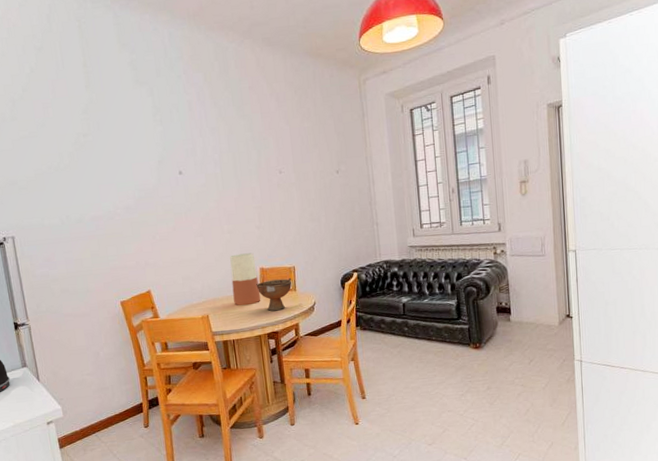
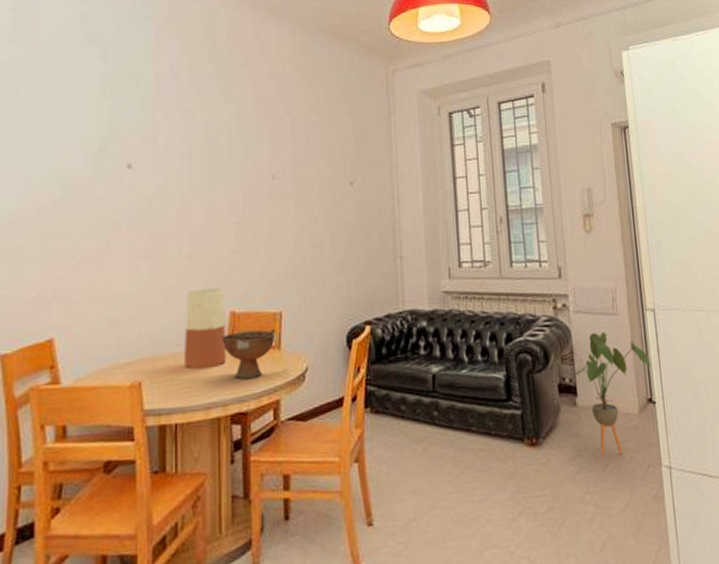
house plant: none [509,269,571,355] -> present [574,332,651,457]

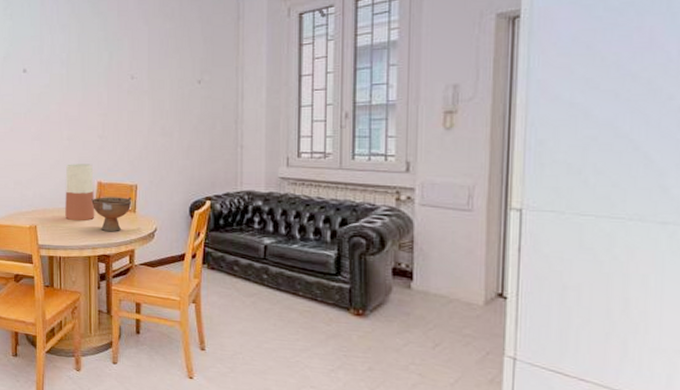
house plant: present [574,332,651,457] -> none [411,226,508,338]

